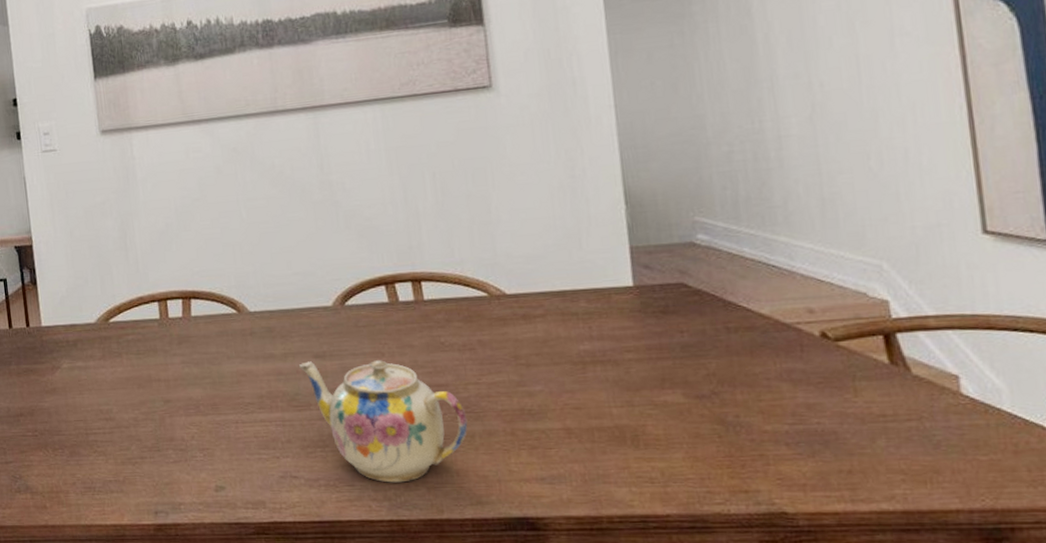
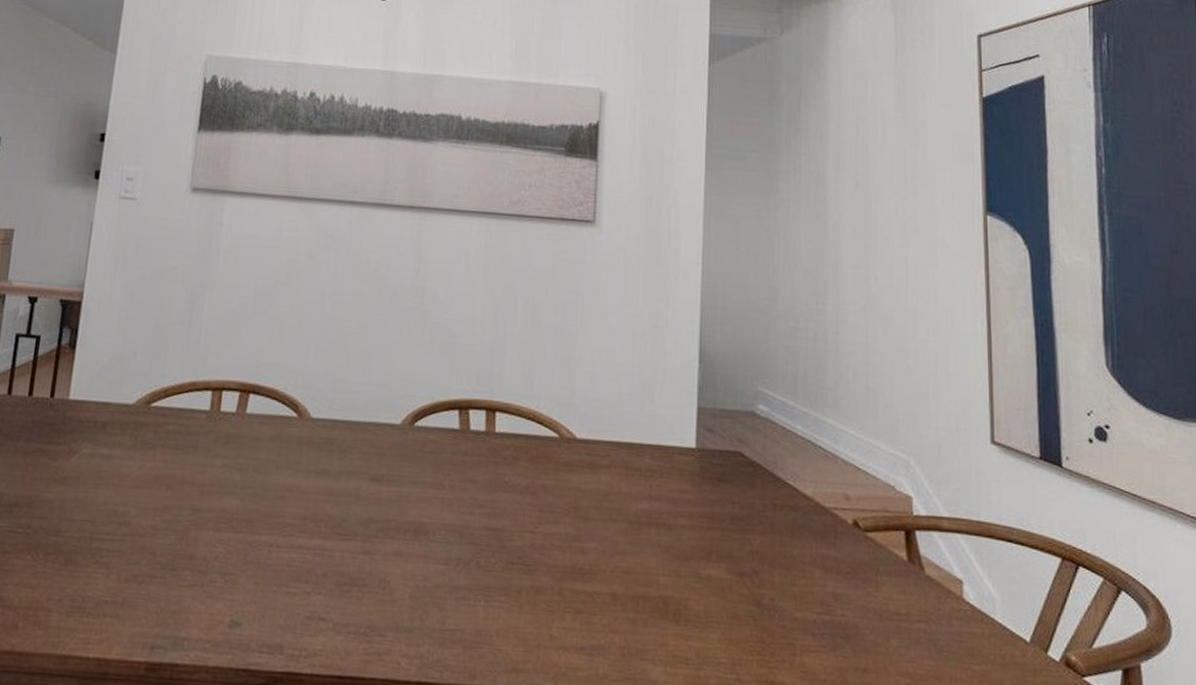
teapot: present [299,360,468,483] -> none [353,483,517,638]

